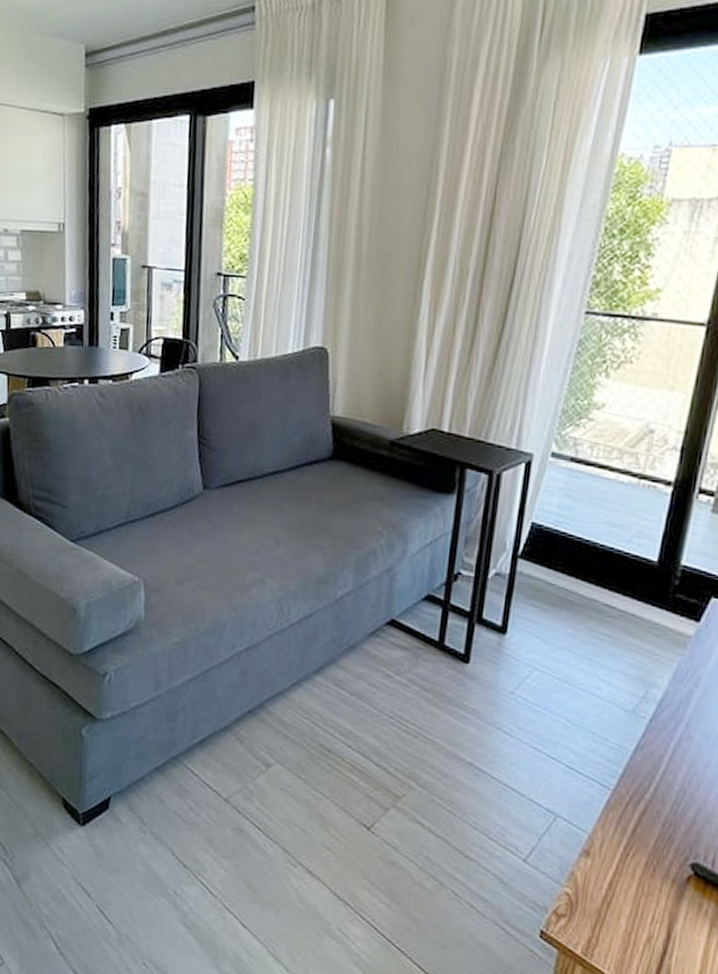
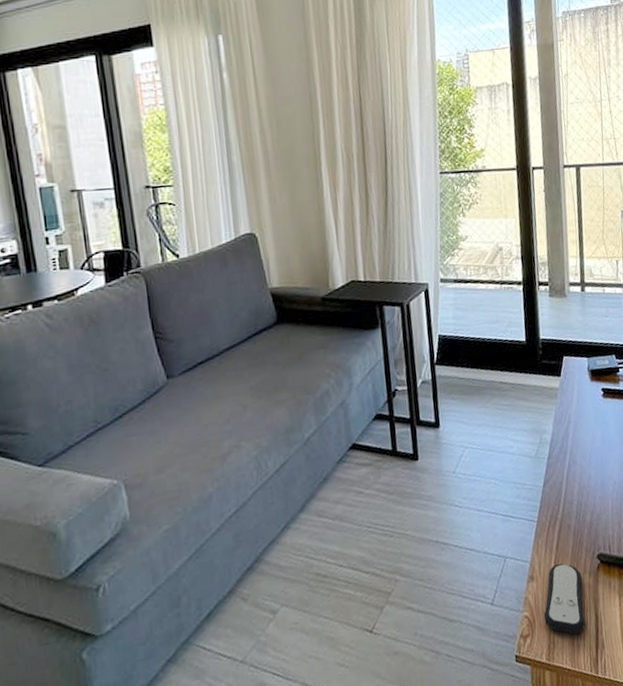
remote control: none [591,850,662,945] -> present [544,563,585,635]

